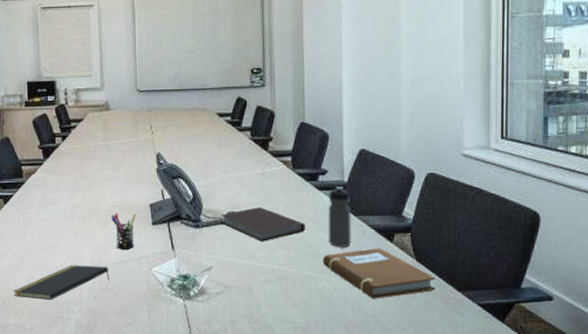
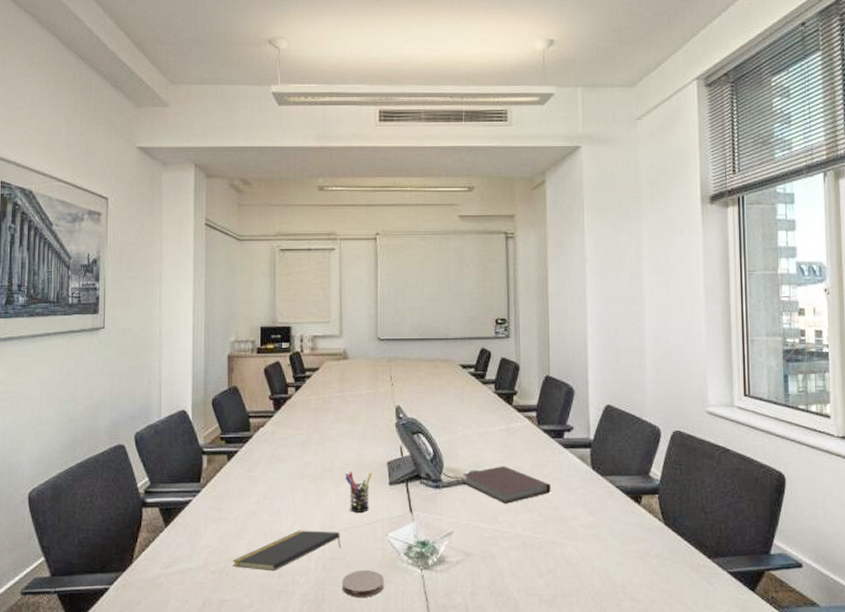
coaster: none [111,299,151,323] -> present [342,569,385,597]
notebook: present [322,248,435,299] -> none [569,511,685,567]
water bottle: present [328,187,351,247] -> none [574,445,598,510]

